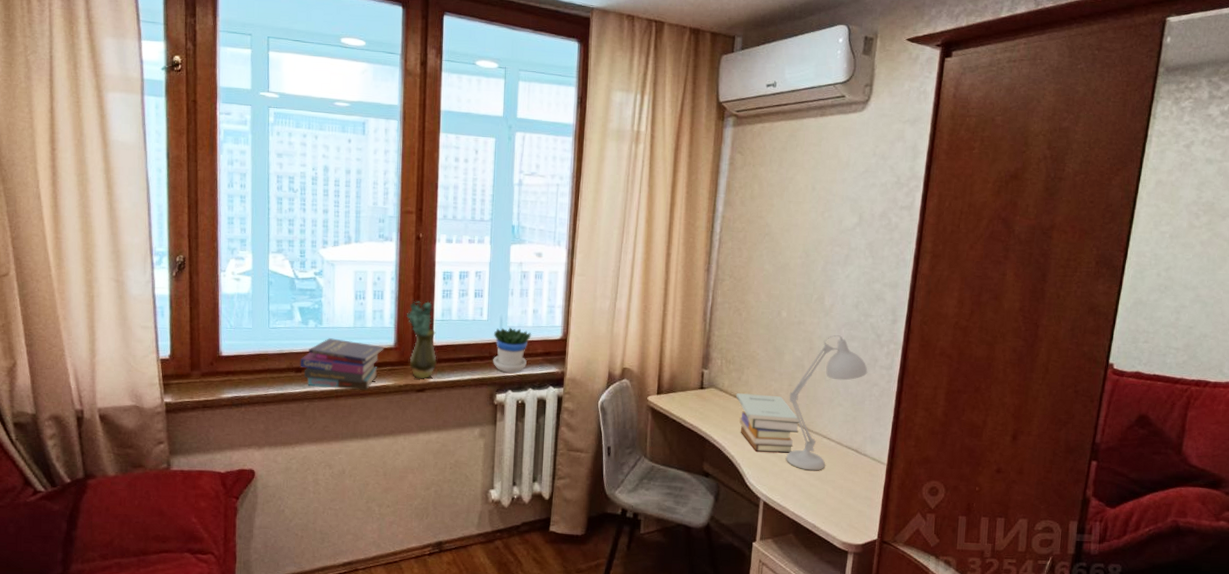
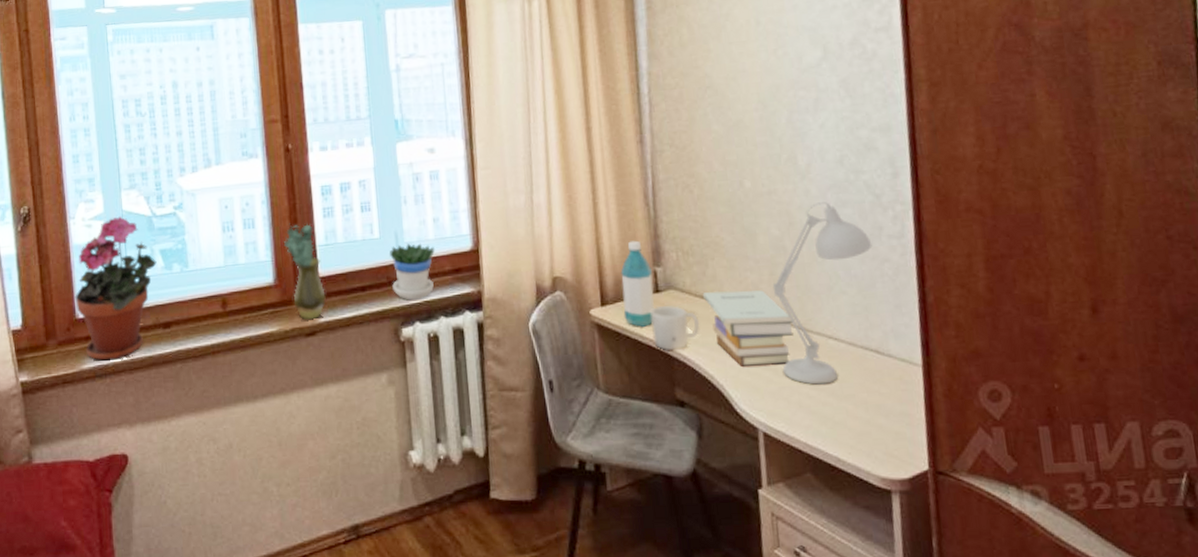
potted plant: none [219,274,295,393] -> present [75,216,157,361]
books: present [300,338,384,391] -> none [167,282,263,345]
water bottle: none [673,347,701,414] -> present [620,240,655,327]
mug: none [693,400,730,435] -> present [650,305,701,351]

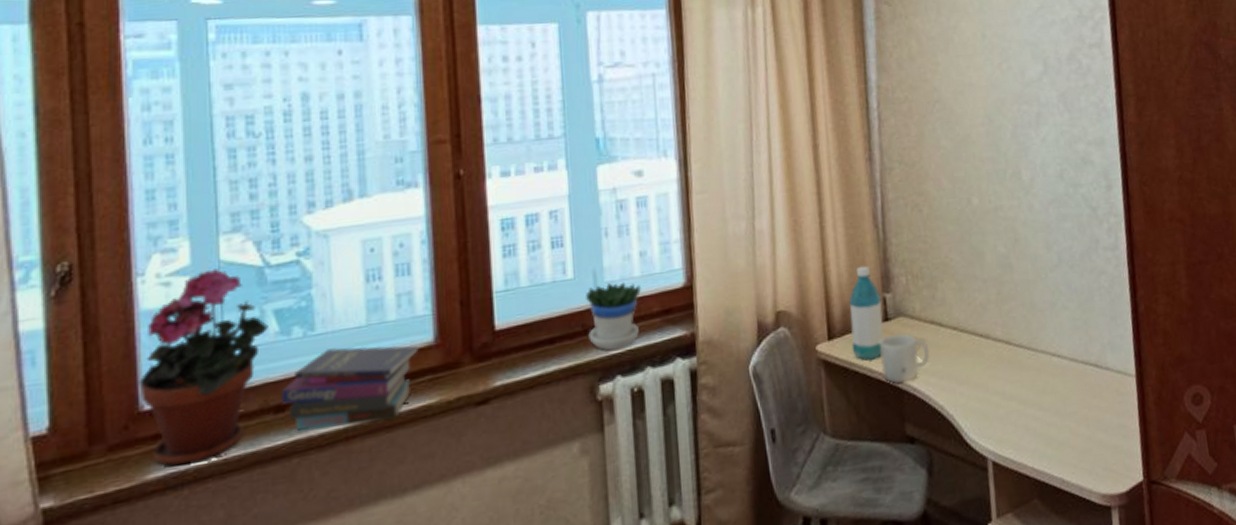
books: none [167,282,263,345] -> present [281,345,419,433]
vase: present [284,223,326,321] -> none [450,265,504,386]
books: present [702,290,794,366] -> none [932,311,1020,393]
desk lamp: present [772,202,873,385] -> none [999,216,1090,406]

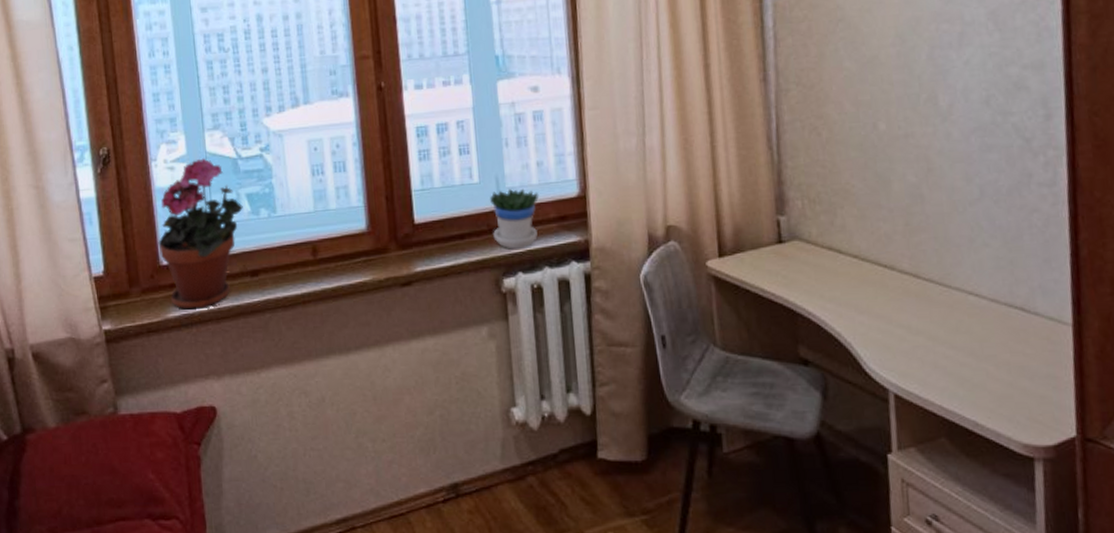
books: present [281,345,419,433] -> none [254,228,355,294]
water bottle: present [848,265,884,360] -> none [740,187,777,280]
mug: present [879,333,930,384] -> none [772,257,827,306]

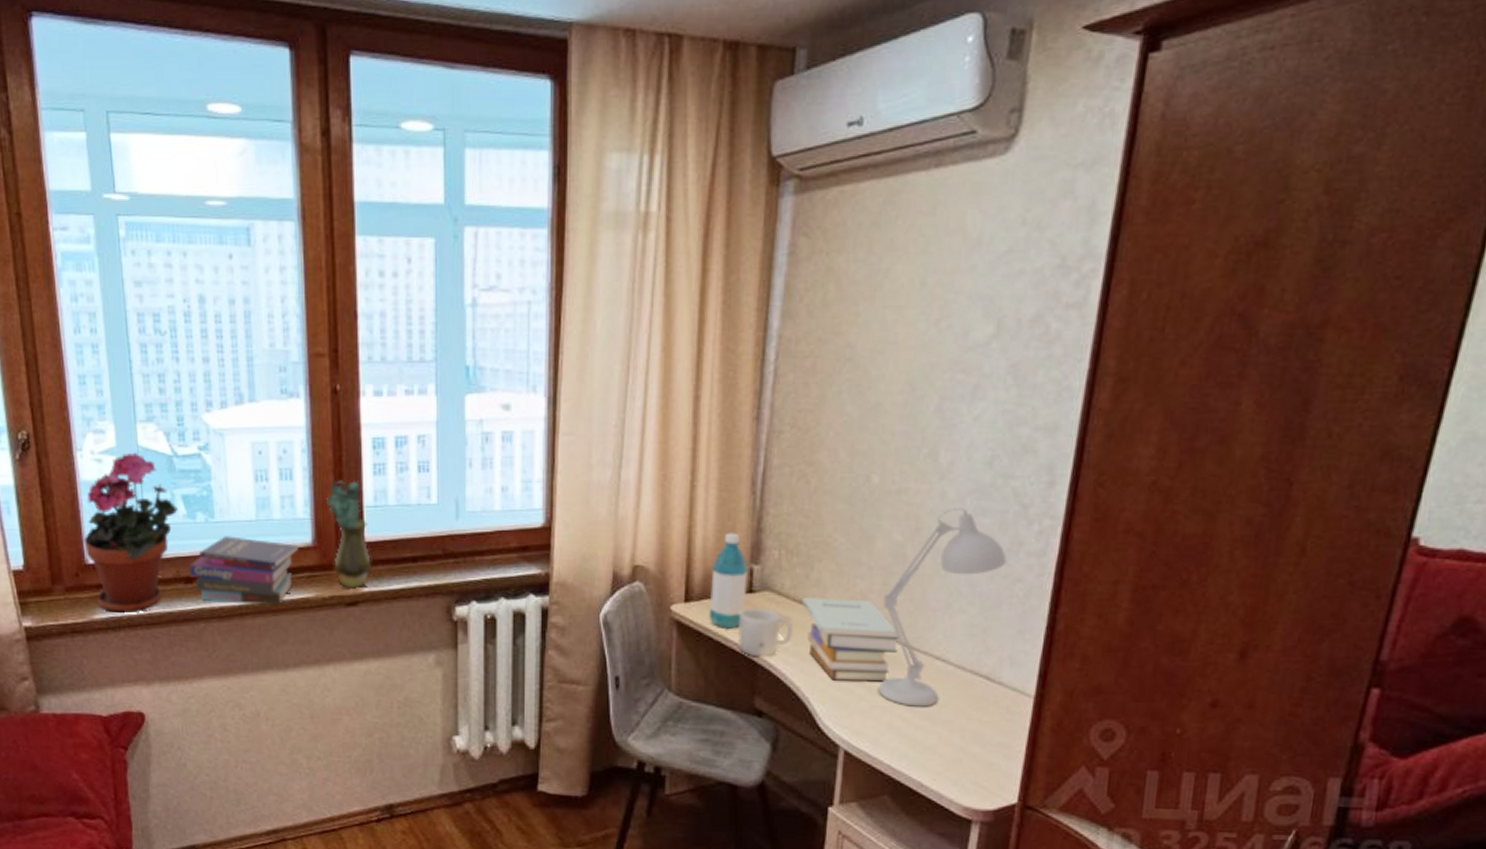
books: none [254,228,355,294] -> present [189,536,299,607]
vase: none [377,166,422,270] -> present [326,478,371,589]
flowerpot: present [490,188,539,249] -> none [448,513,500,577]
water bottle: none [740,187,777,280] -> present [708,532,749,629]
mug: none [772,257,827,306] -> present [738,608,794,658]
books: none [830,241,930,323] -> present [801,598,900,682]
desk lamp: none [907,146,1020,344] -> present [877,508,1007,707]

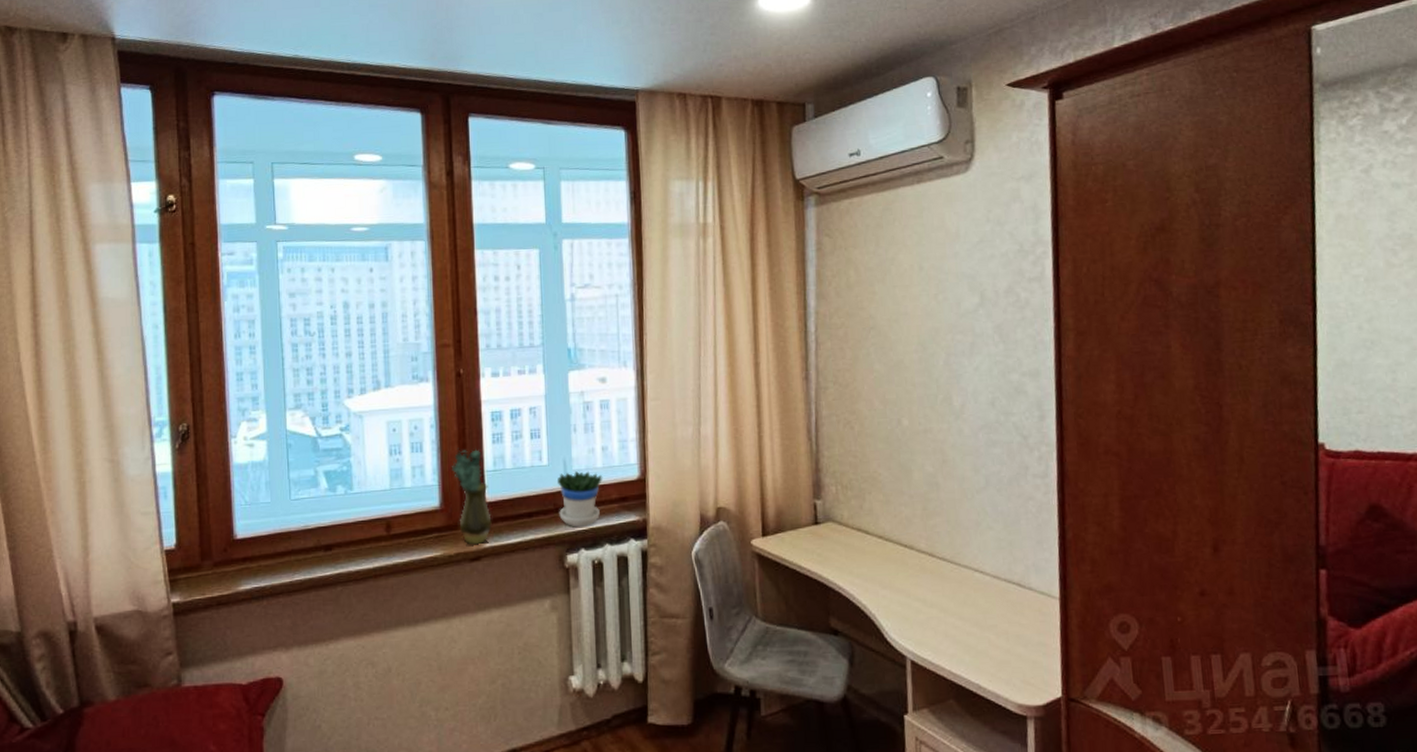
potted plant: present [83,452,178,613] -> none [233,436,320,583]
books: present [189,536,299,607] -> none [329,505,428,568]
flowerpot: none [448,513,500,577] -> present [557,471,602,527]
water bottle: present [708,532,749,629] -> none [782,474,814,558]
mug: present [738,608,794,658] -> none [809,537,856,581]
books: present [801,598,900,682] -> none [859,524,943,597]
desk lamp: present [877,508,1007,707] -> none [925,441,1019,615]

